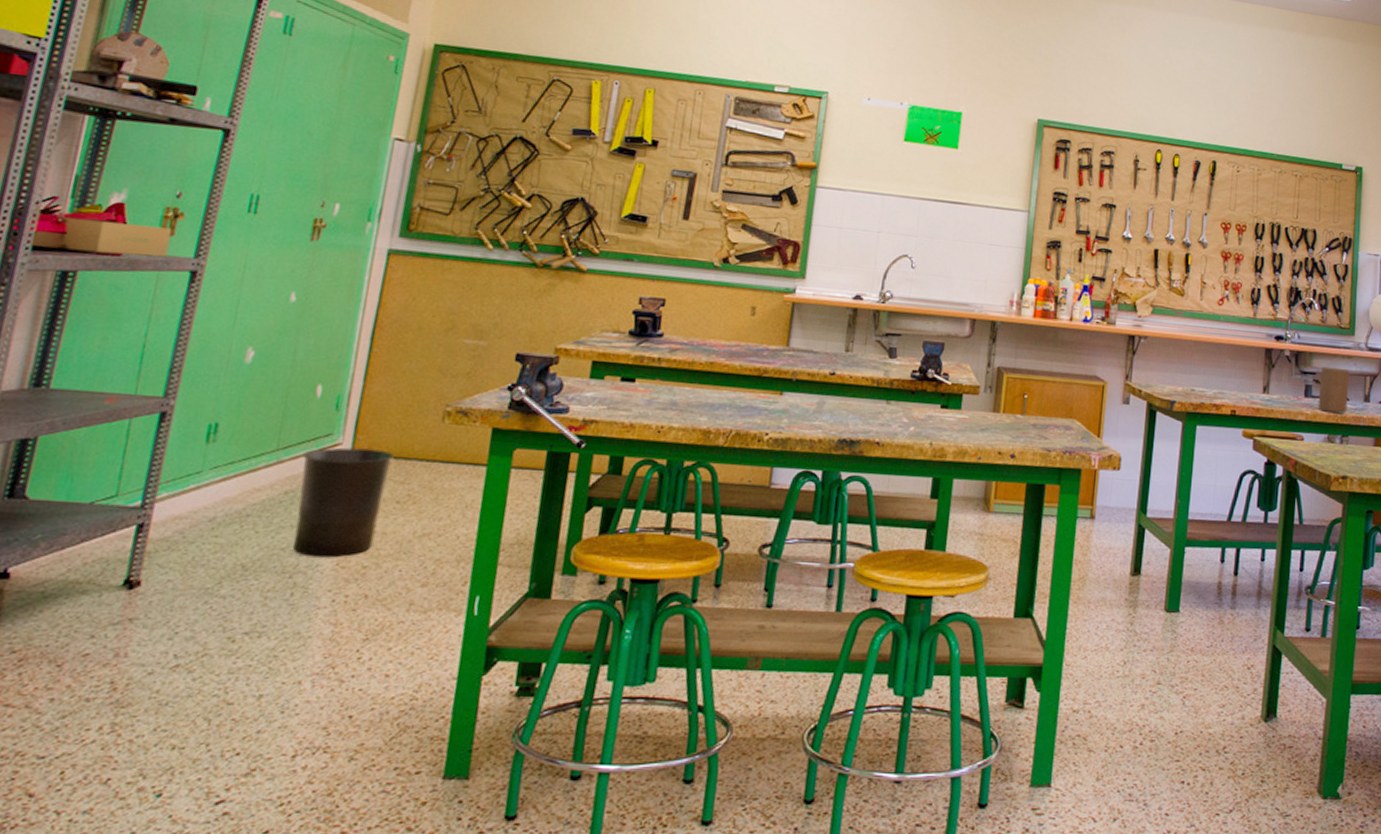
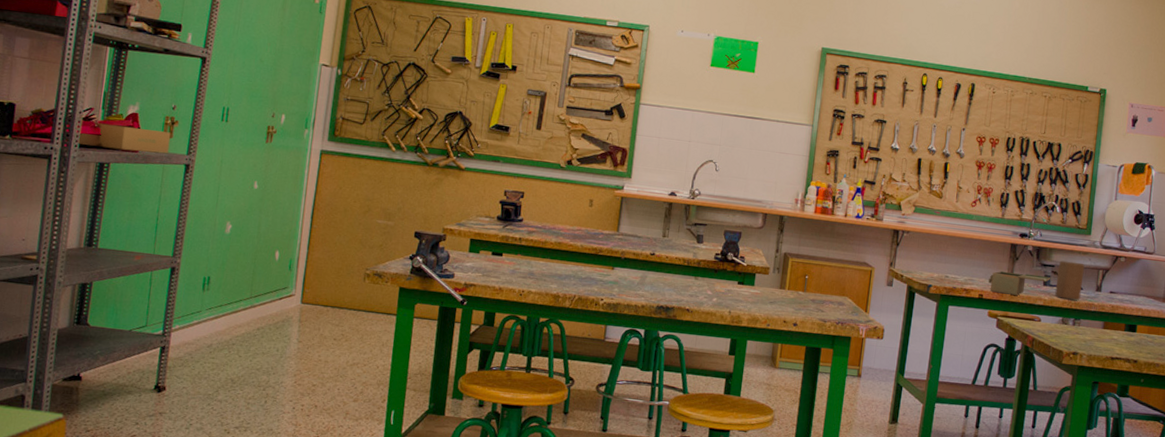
waste bin: present [292,447,394,557] -> none [264,297,331,377]
toolbox: none [1241,381,1313,410] -> present [988,271,1051,296]

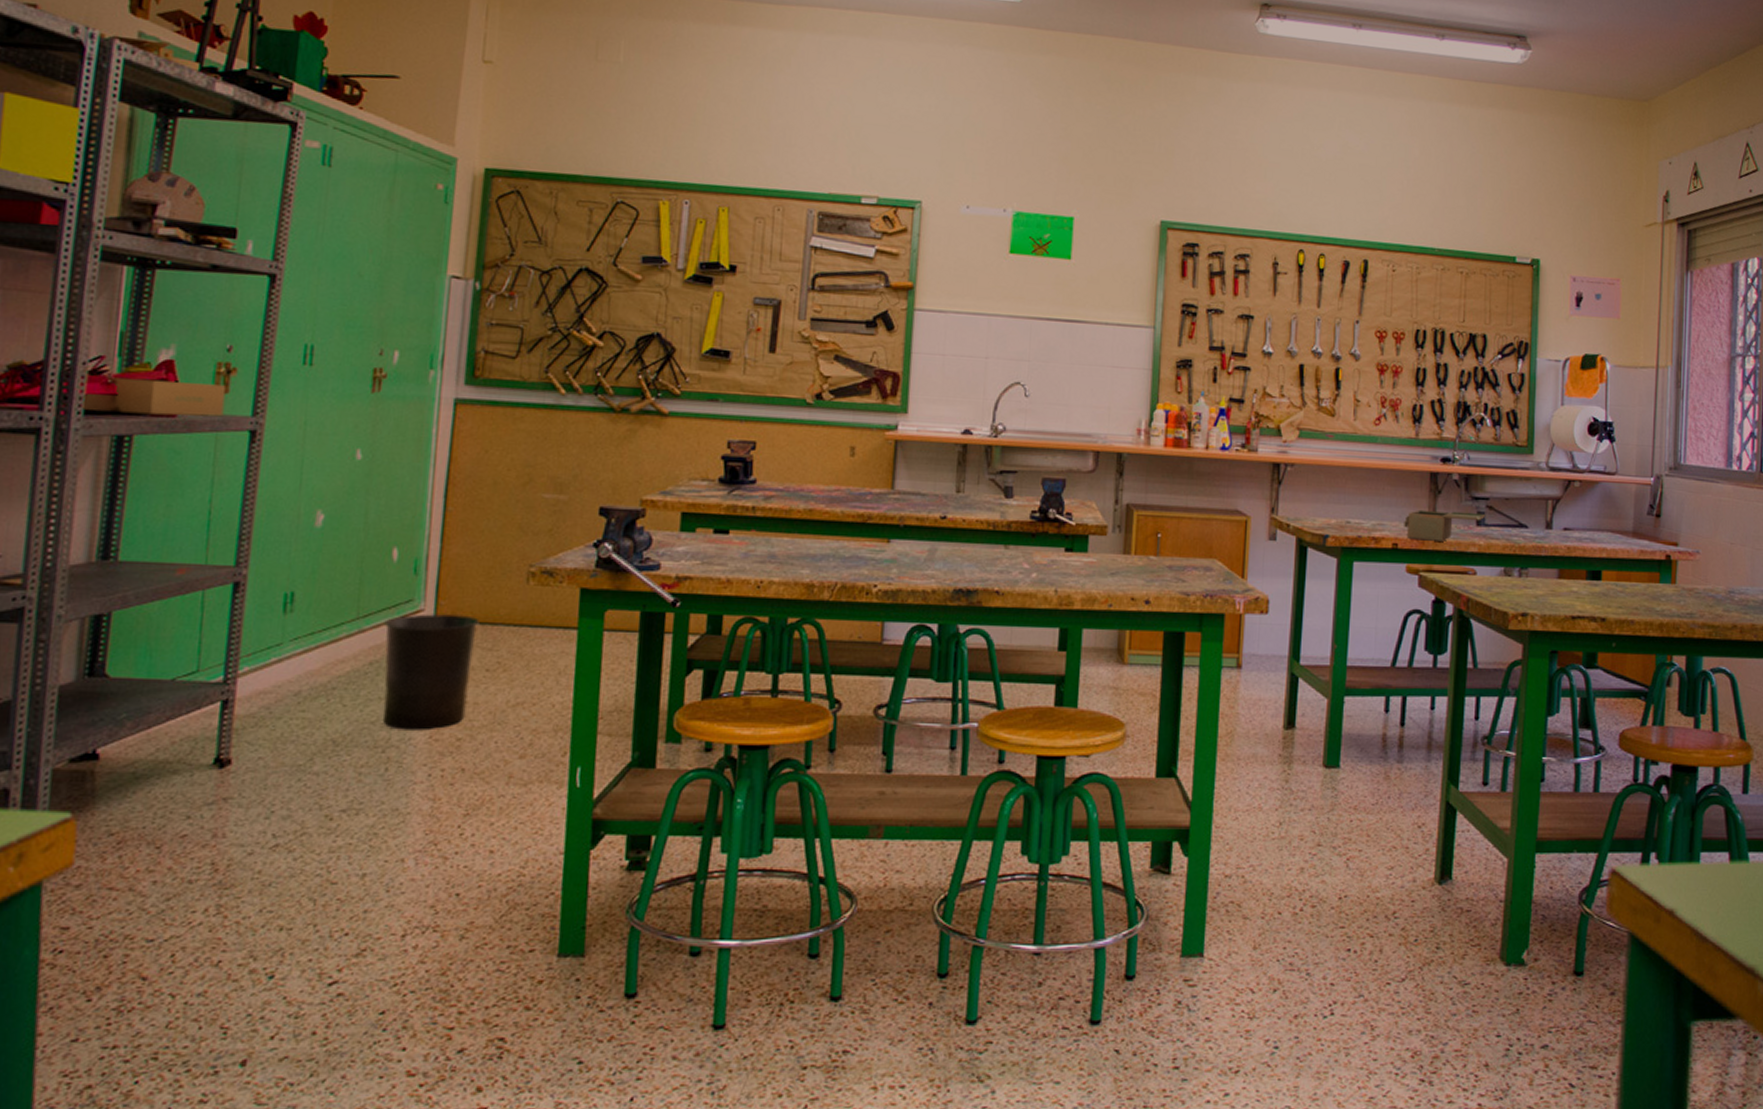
waste bin: none [264,297,331,377] -> present [382,614,480,730]
wooden block: present [1055,260,1085,300] -> none [1492,490,1529,543]

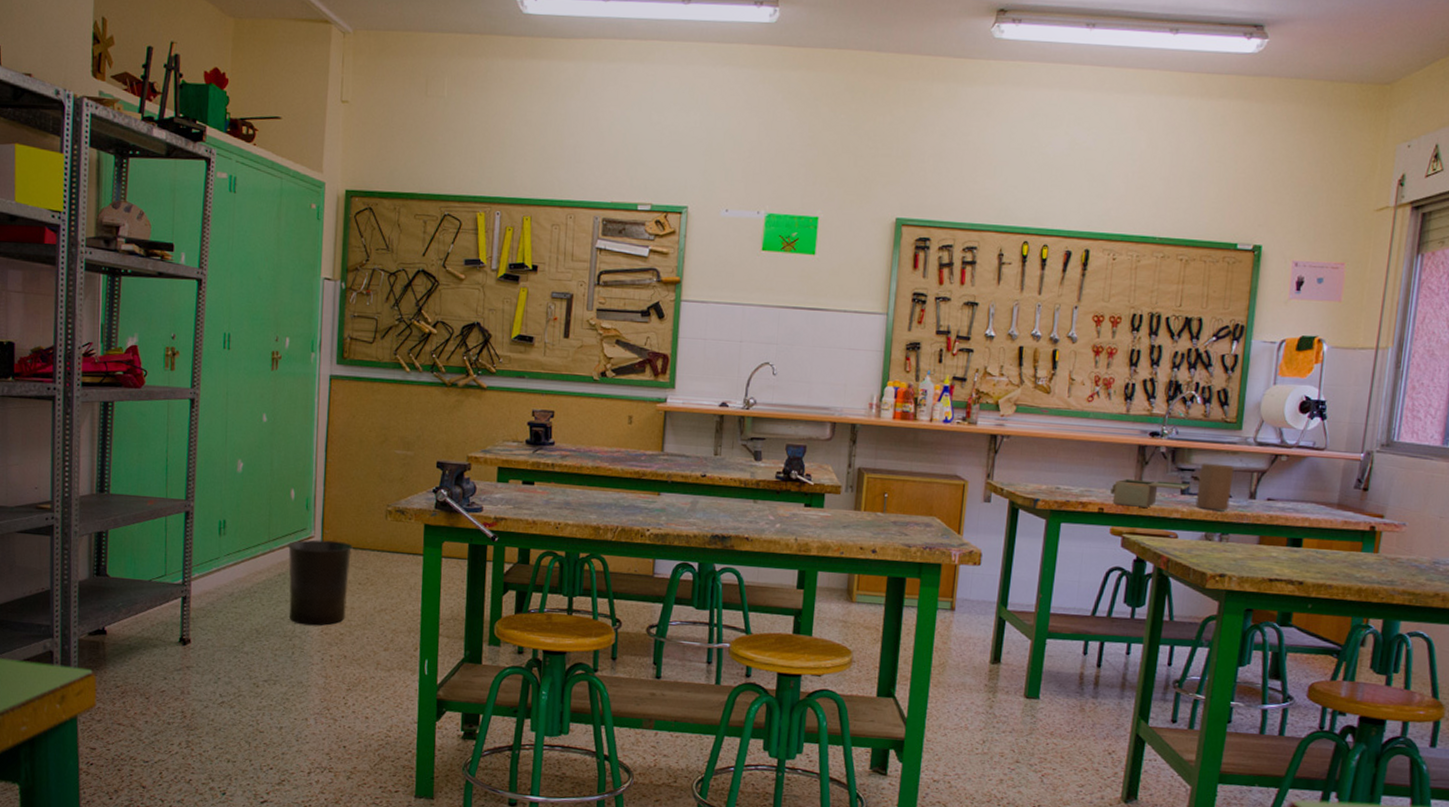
box: present [84,376,227,417] -> none [81,358,173,388]
wooden block: none [1492,490,1529,543] -> present [1195,463,1234,511]

